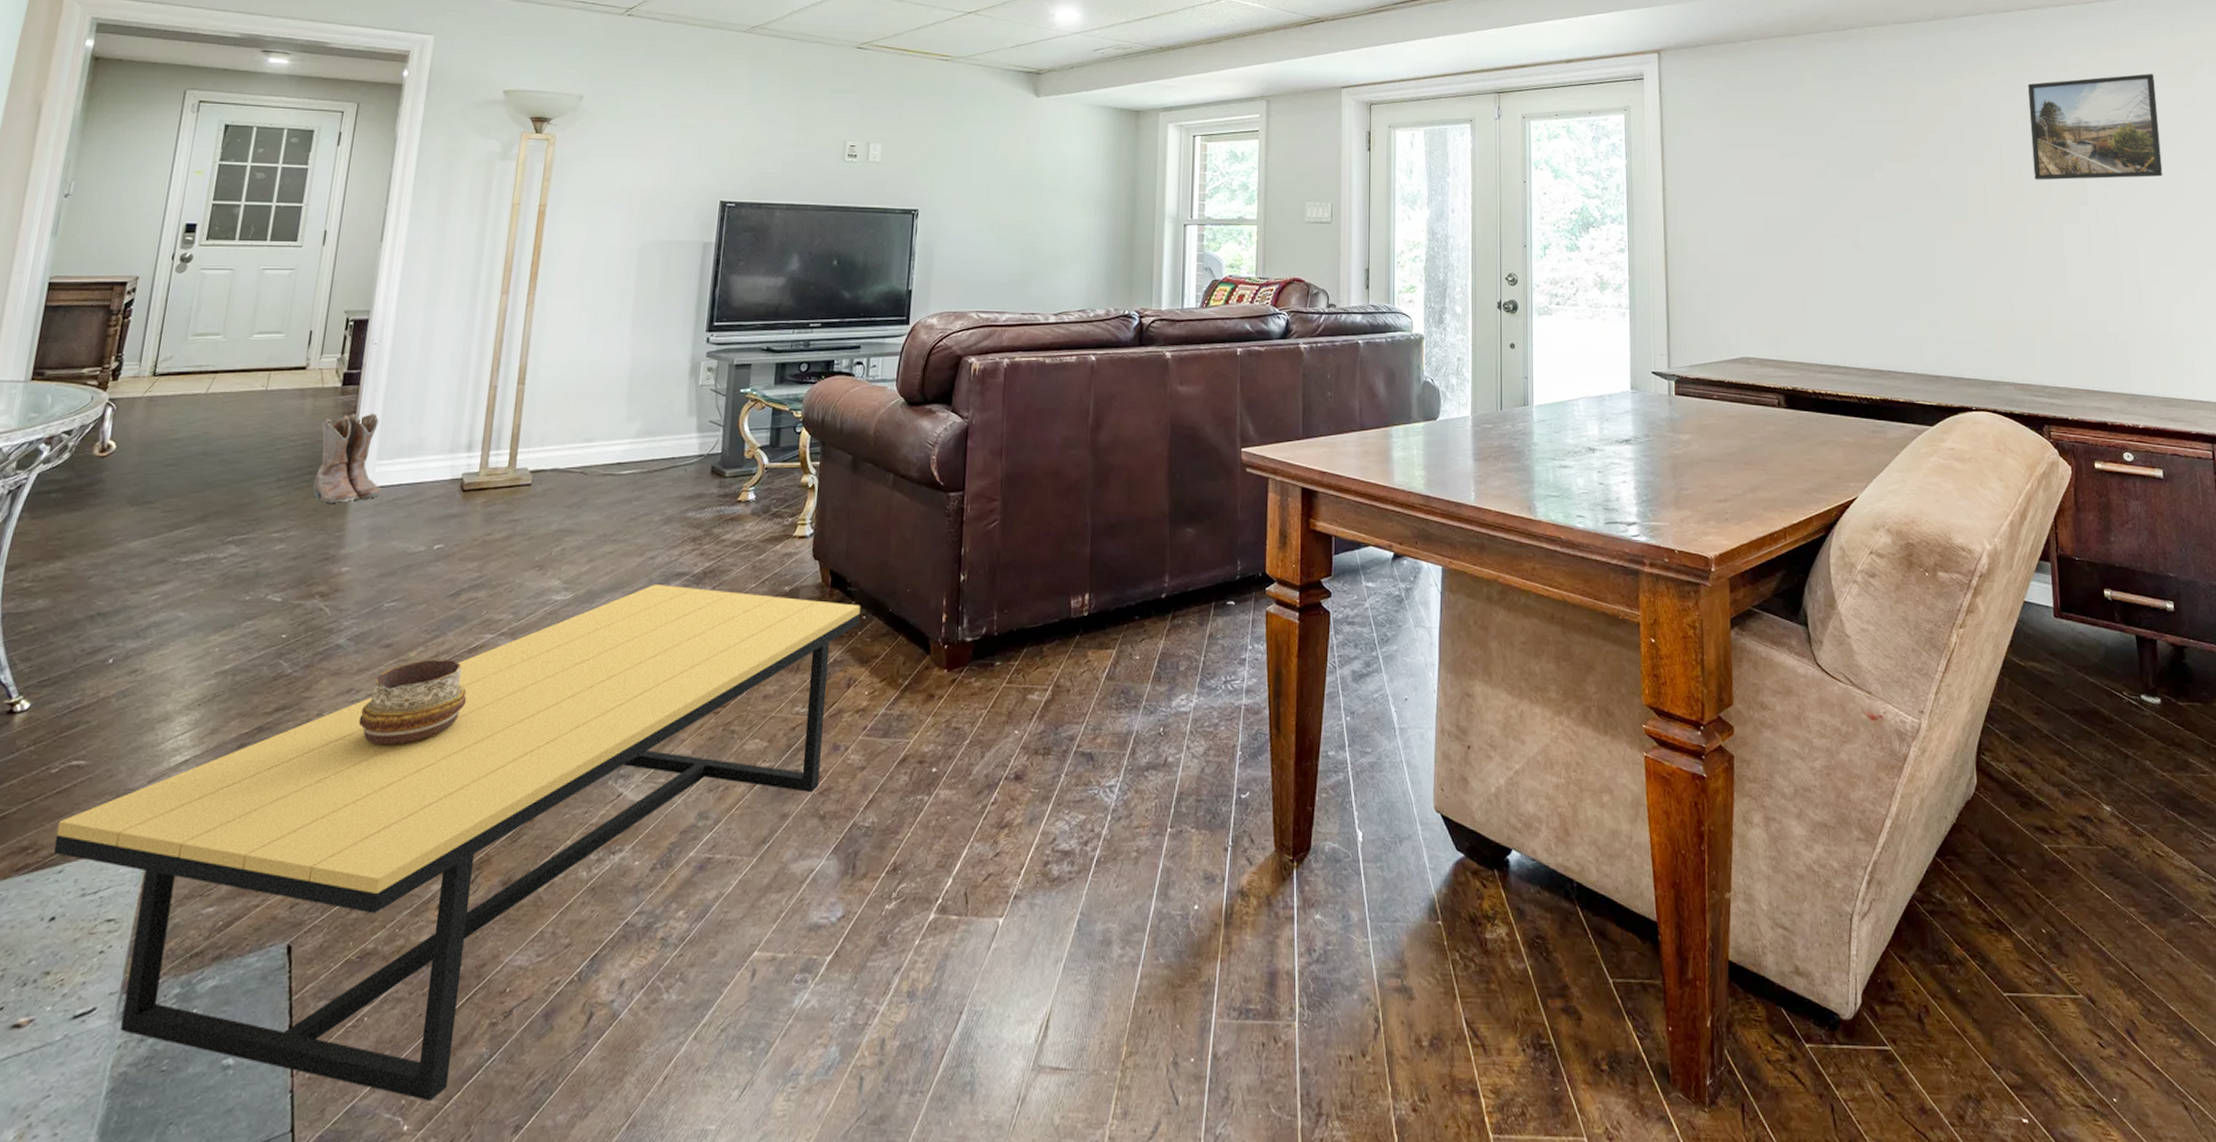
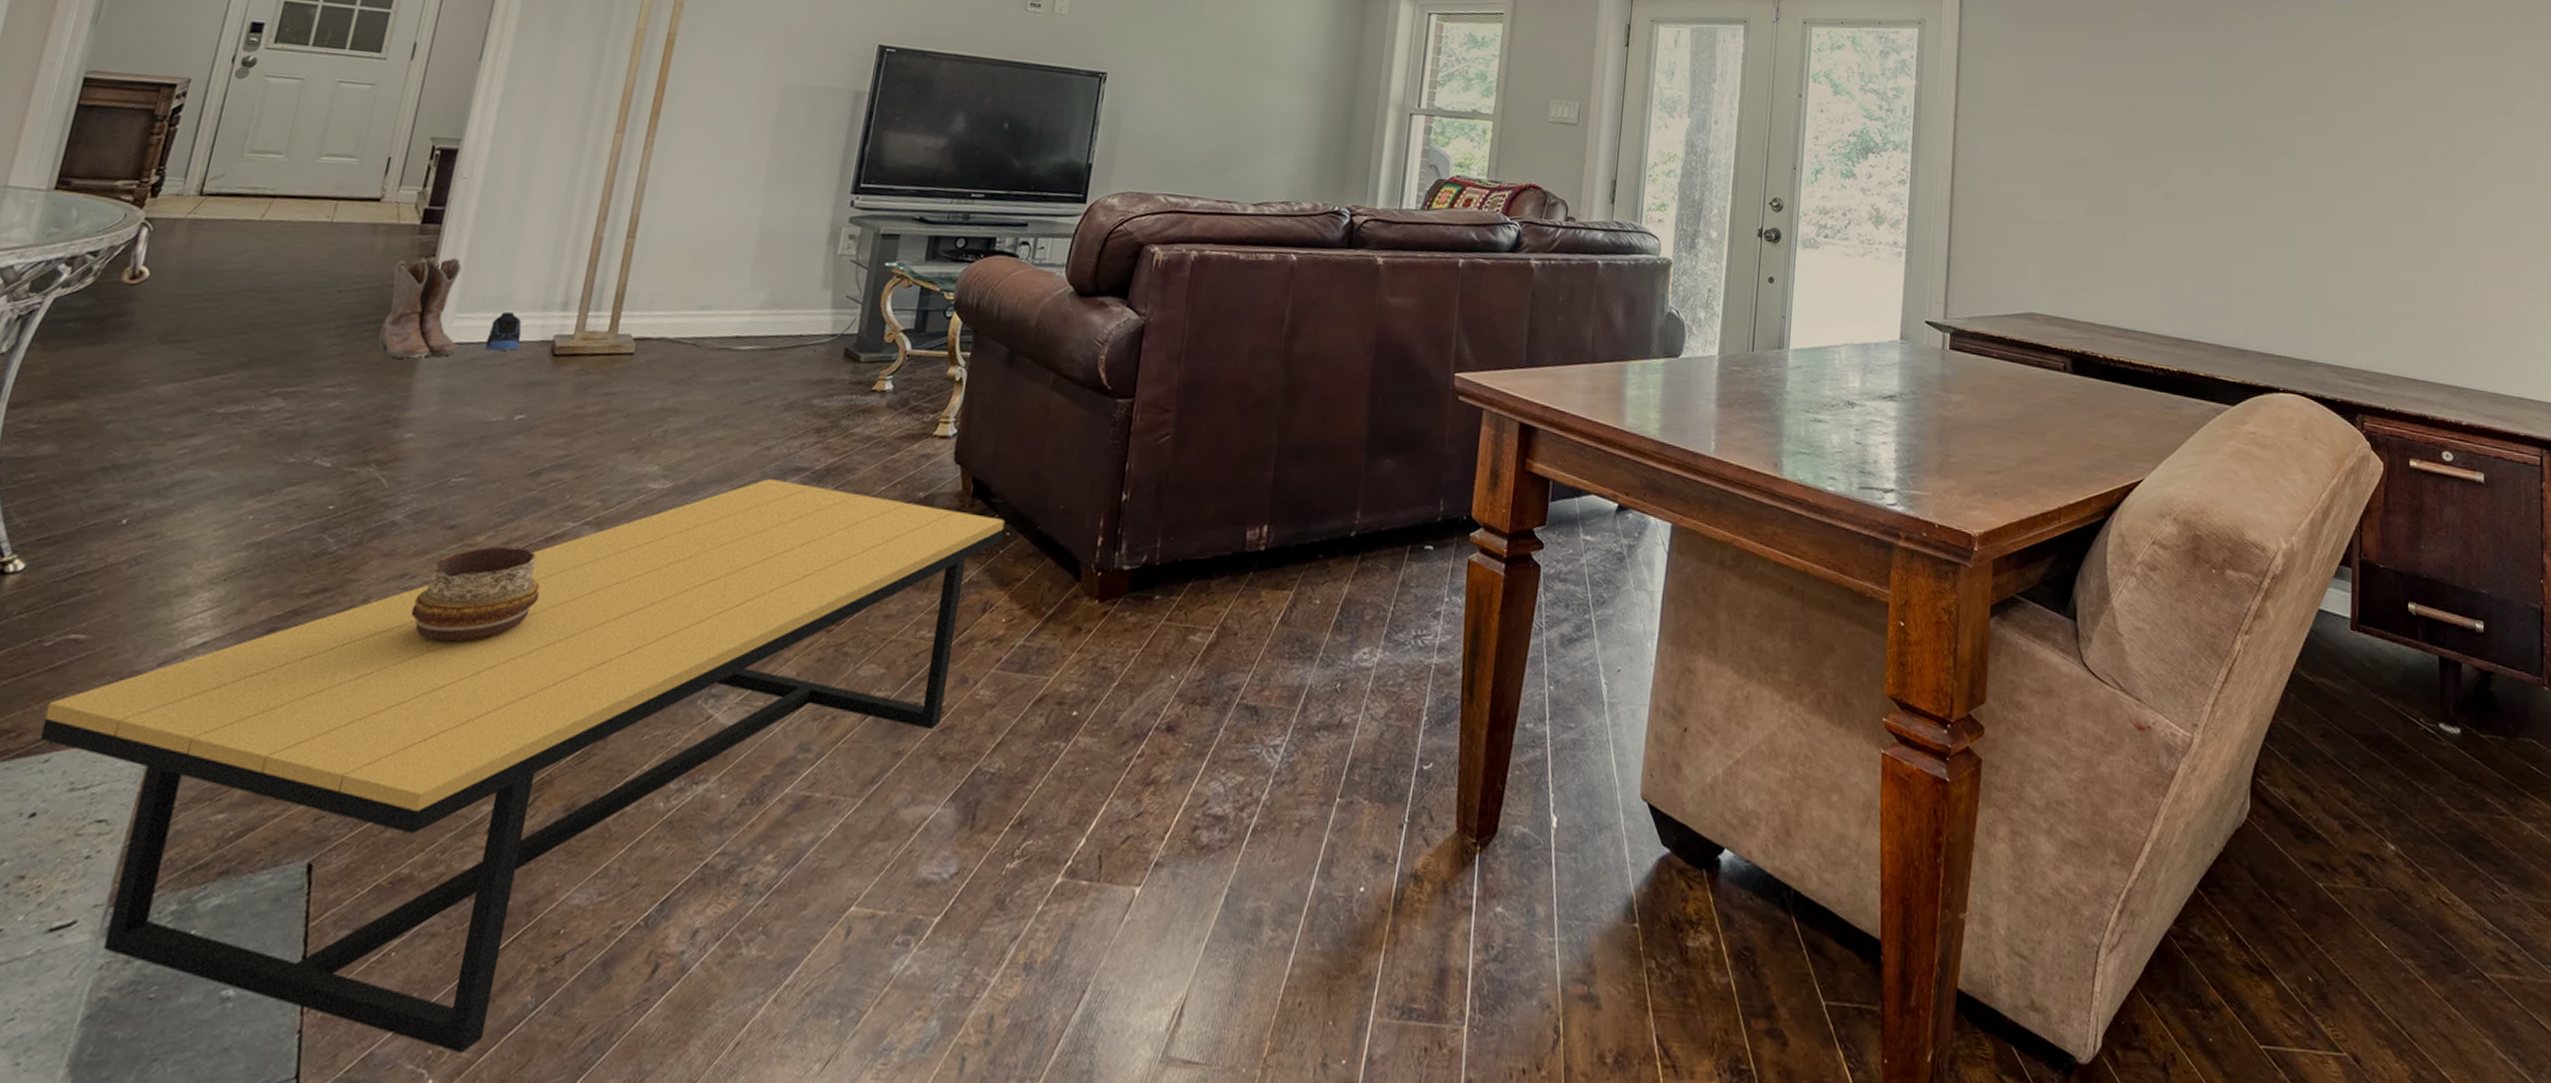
sneaker: none [404,455,435,491] -> present [485,311,522,351]
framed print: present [2027,74,2163,180] -> none [2370,29,2512,146]

